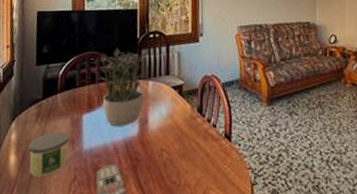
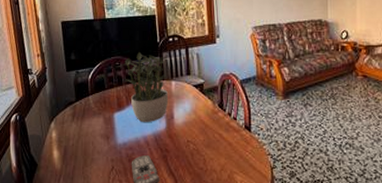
candle: present [28,132,70,177] -> none [68,129,104,168]

